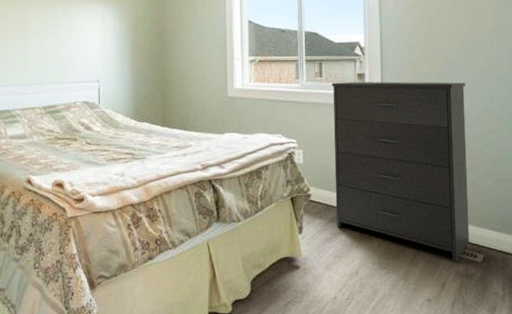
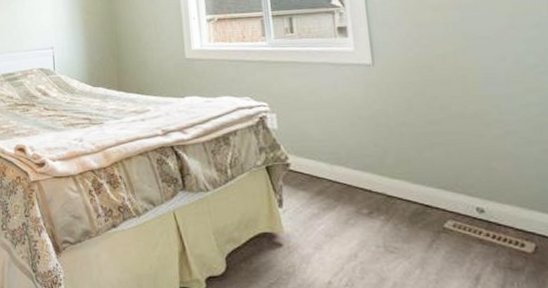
dresser: present [331,81,470,262] -> none [305,30,512,251]

